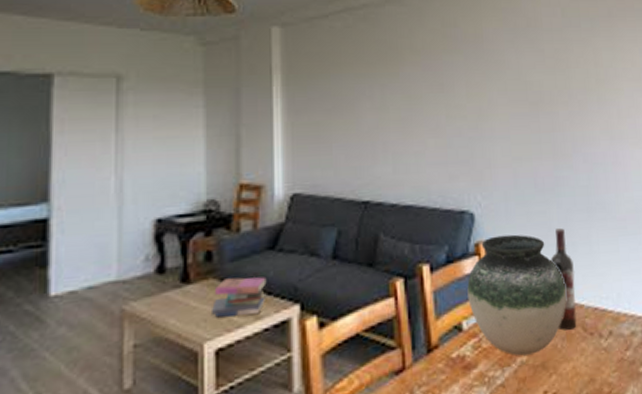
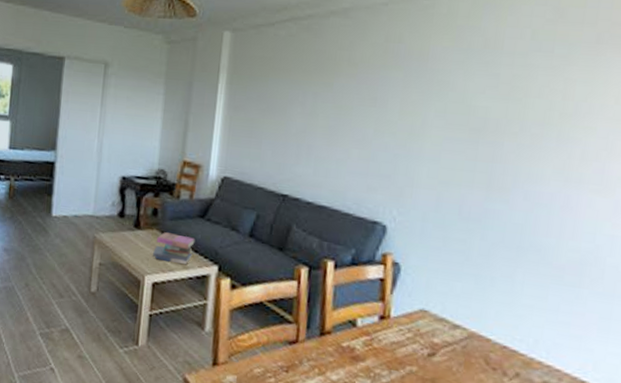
vase: present [467,234,567,356] -> none [366,251,474,368]
wine bottle: present [550,227,577,330] -> none [456,258,488,359]

